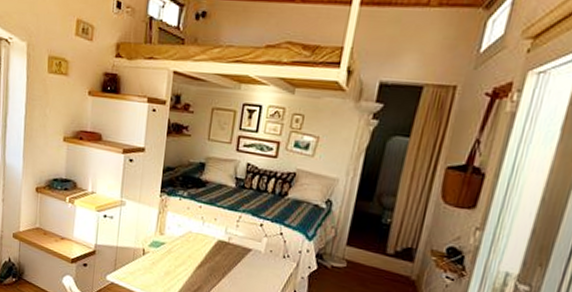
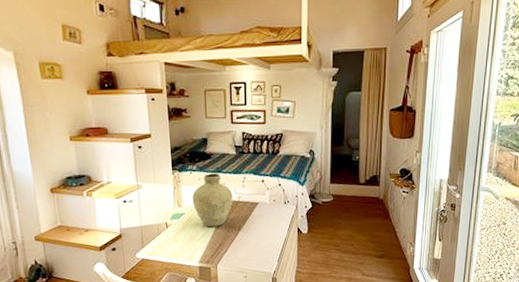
vase: none [175,203,223,267] -> present [192,173,233,228]

